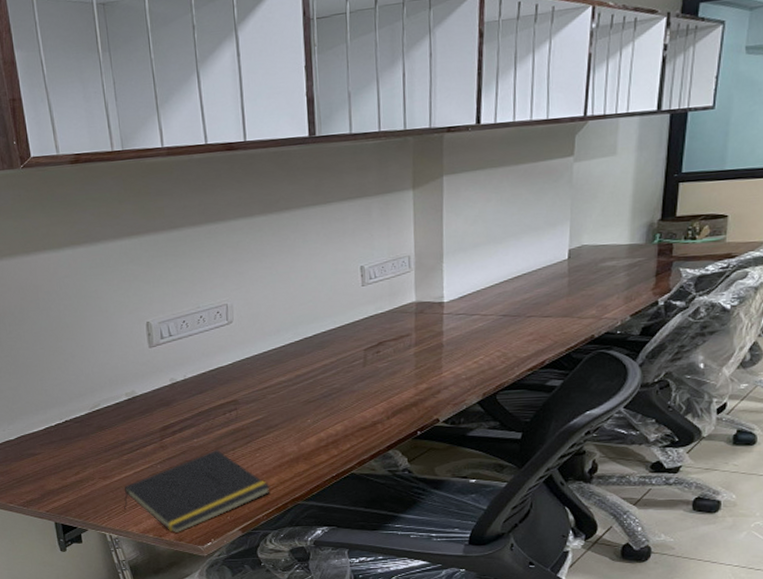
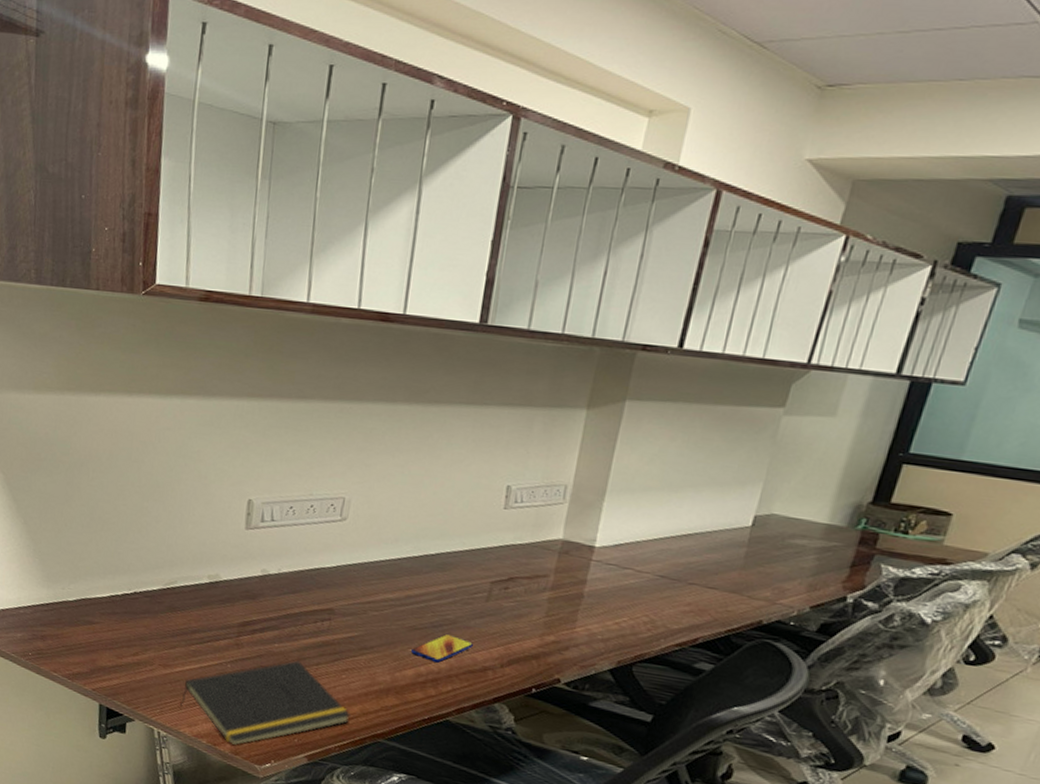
smartphone: none [310,400,360,427] -> present [411,633,473,663]

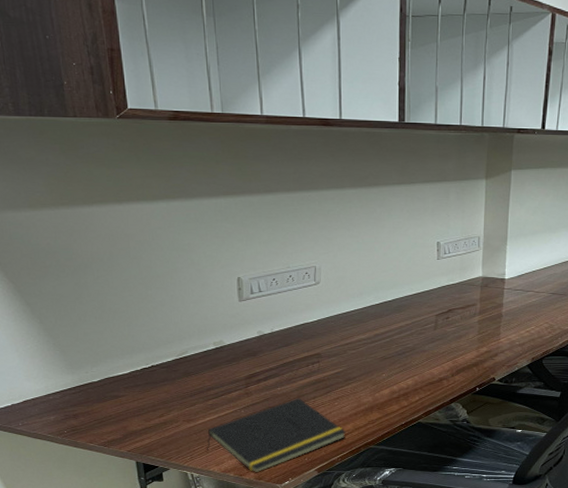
smartphone: present [411,633,473,663] -> none [385,358,429,381]

